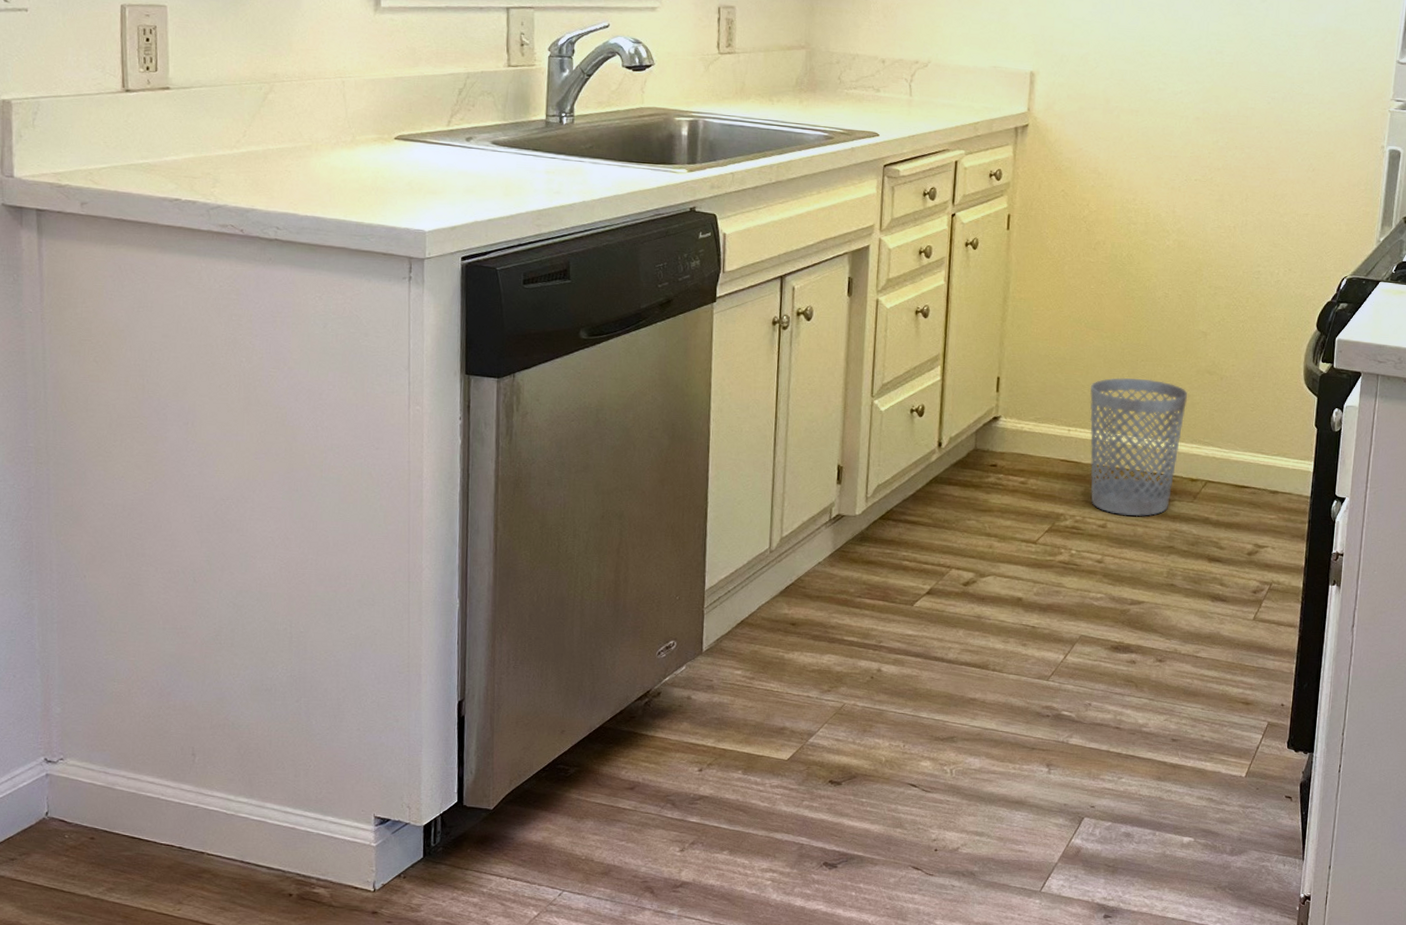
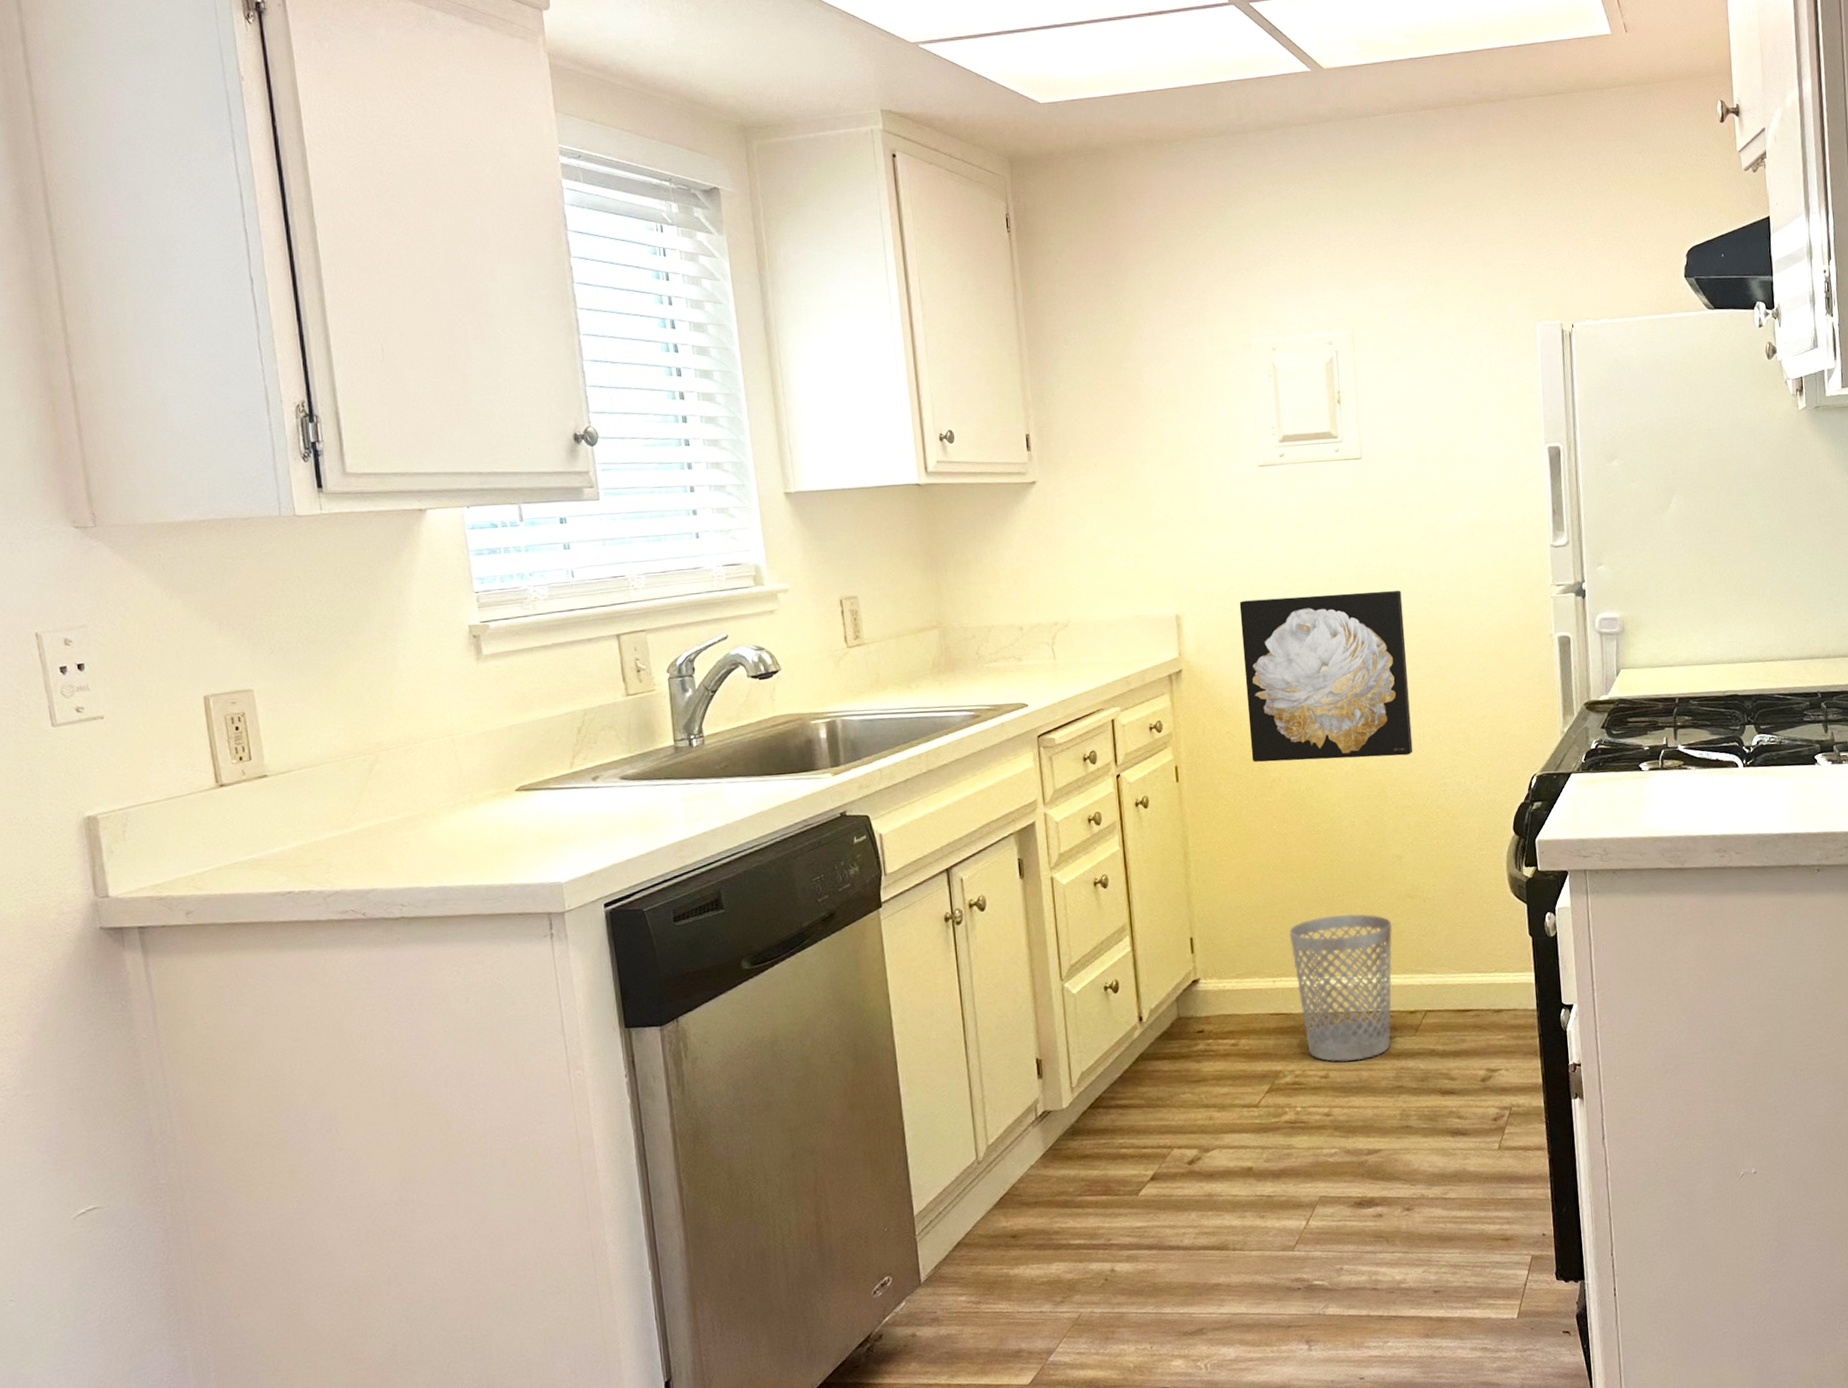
wall art: none [1081,68,1247,239] -> present [1239,591,1413,763]

